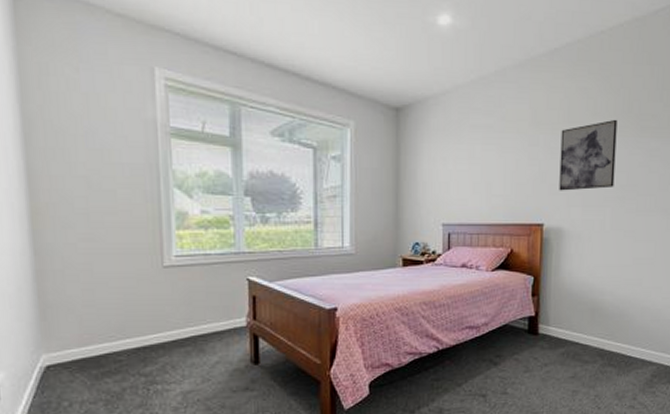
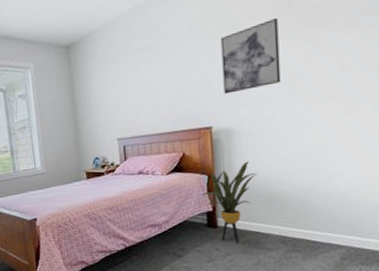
house plant: none [526,265,583,354] -> present [202,161,257,244]

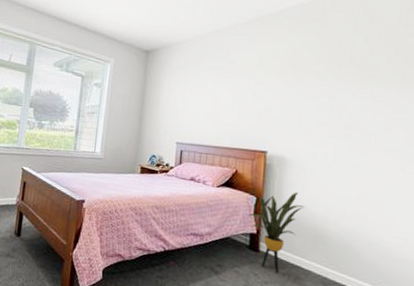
wall art: present [220,17,281,94] -> none [282,67,340,126]

